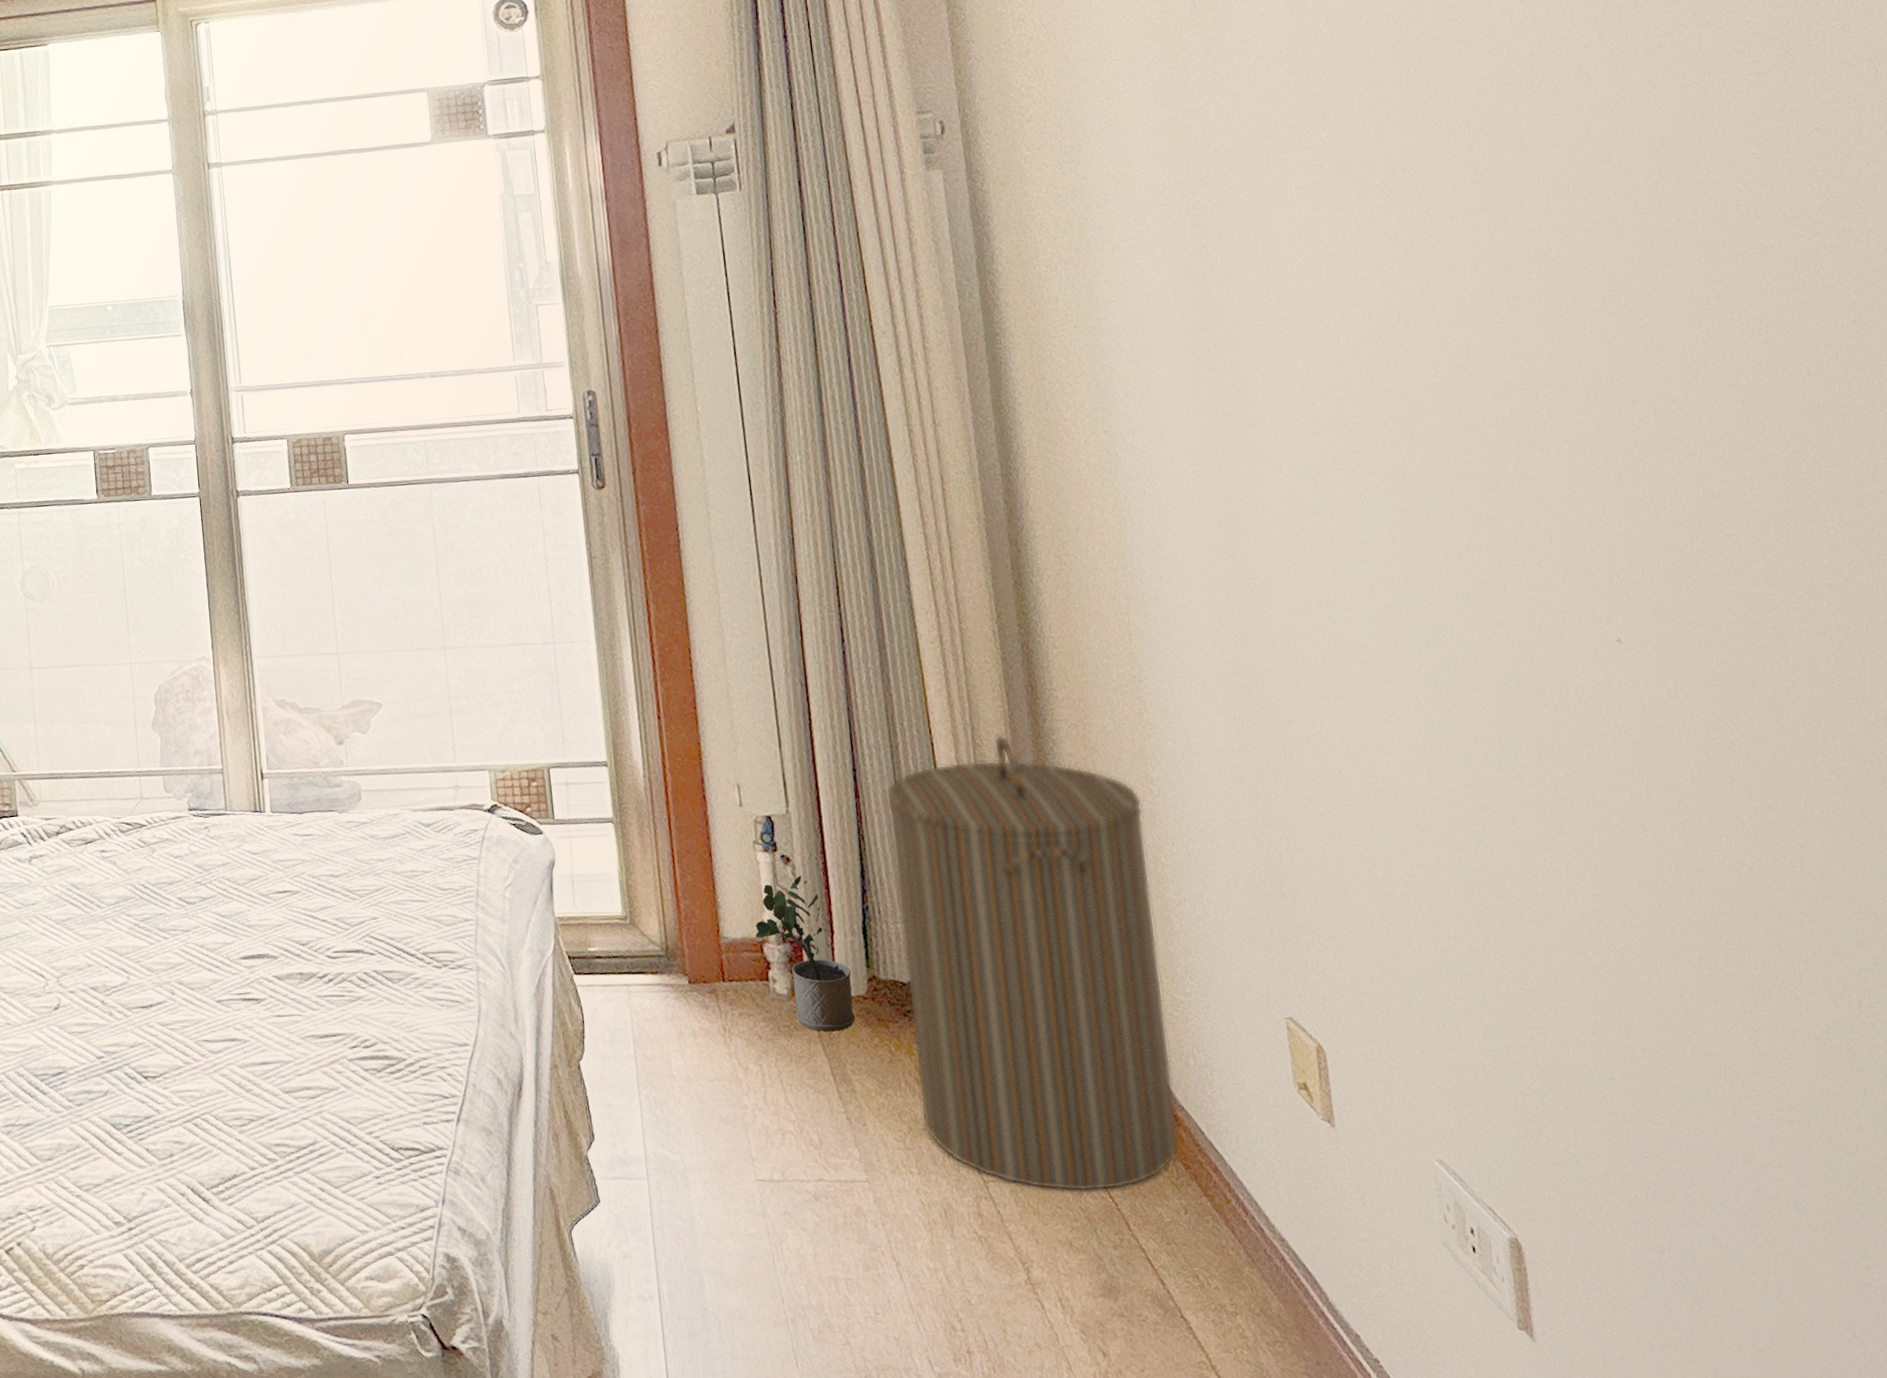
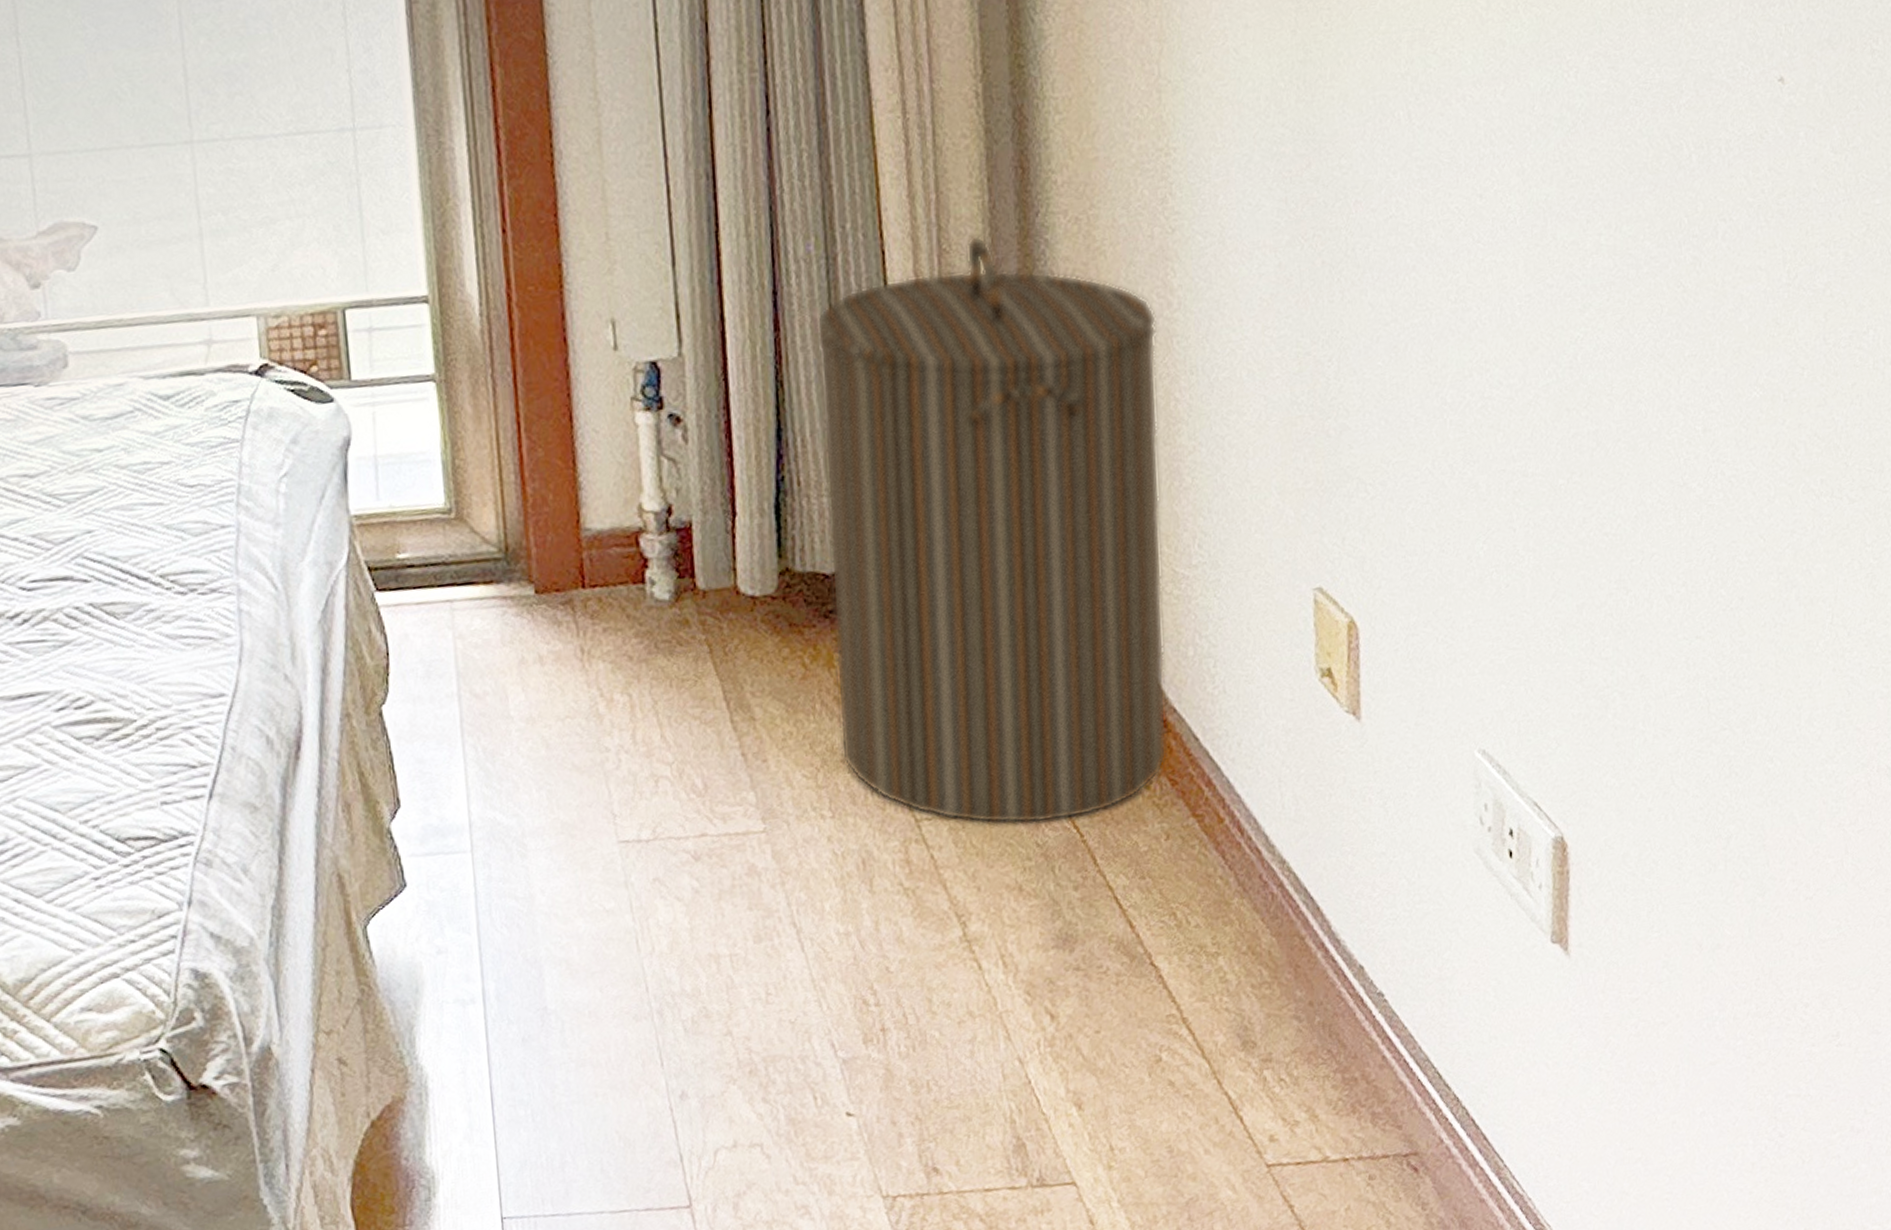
potted plant: present [755,875,856,1032] -> none [629,440,760,646]

